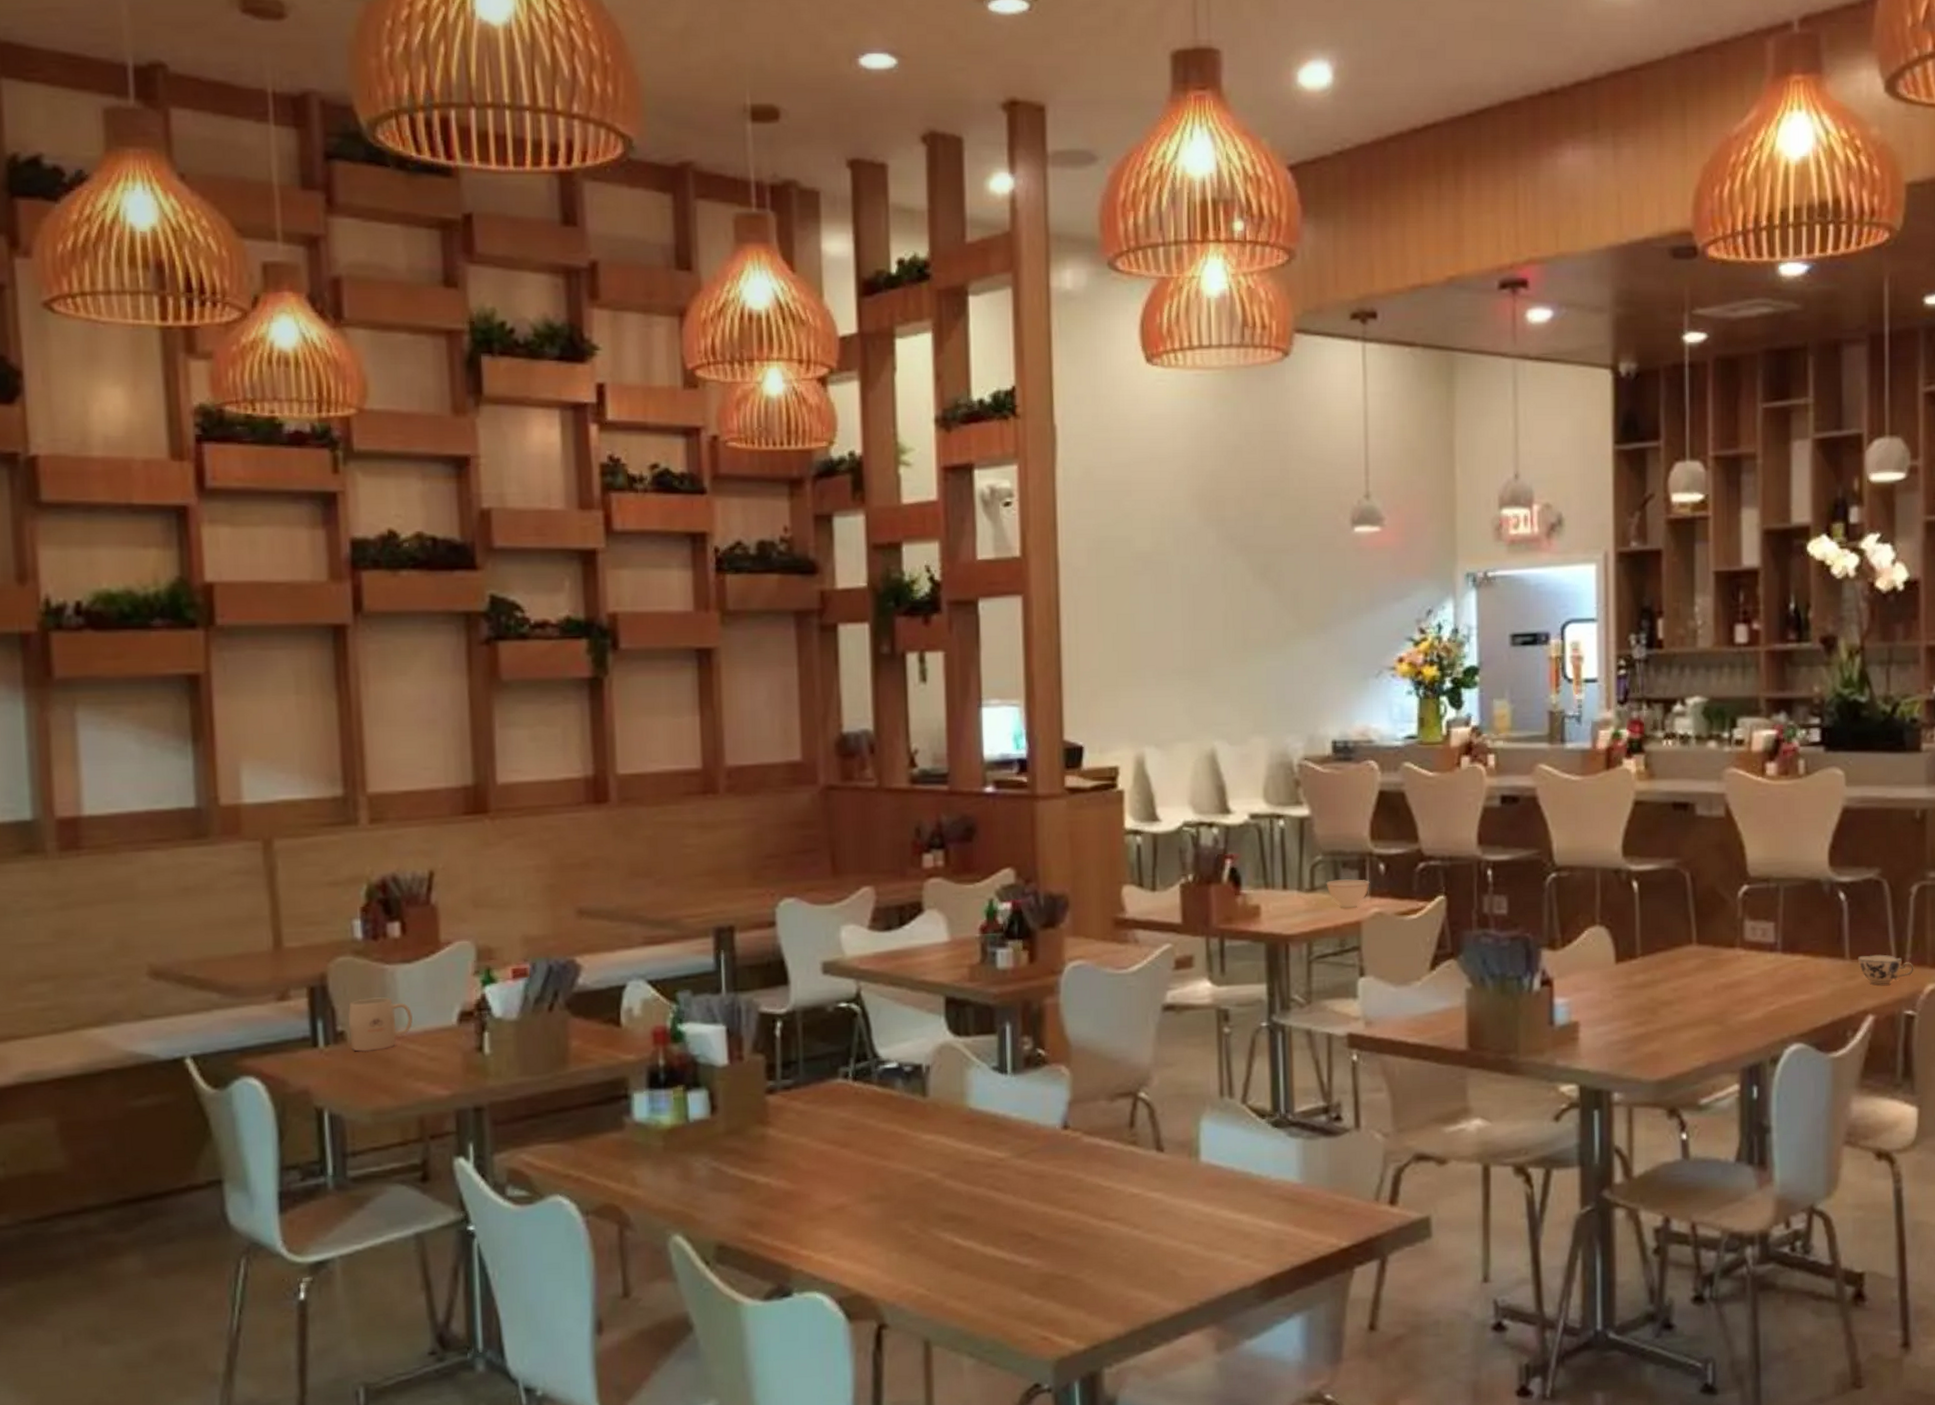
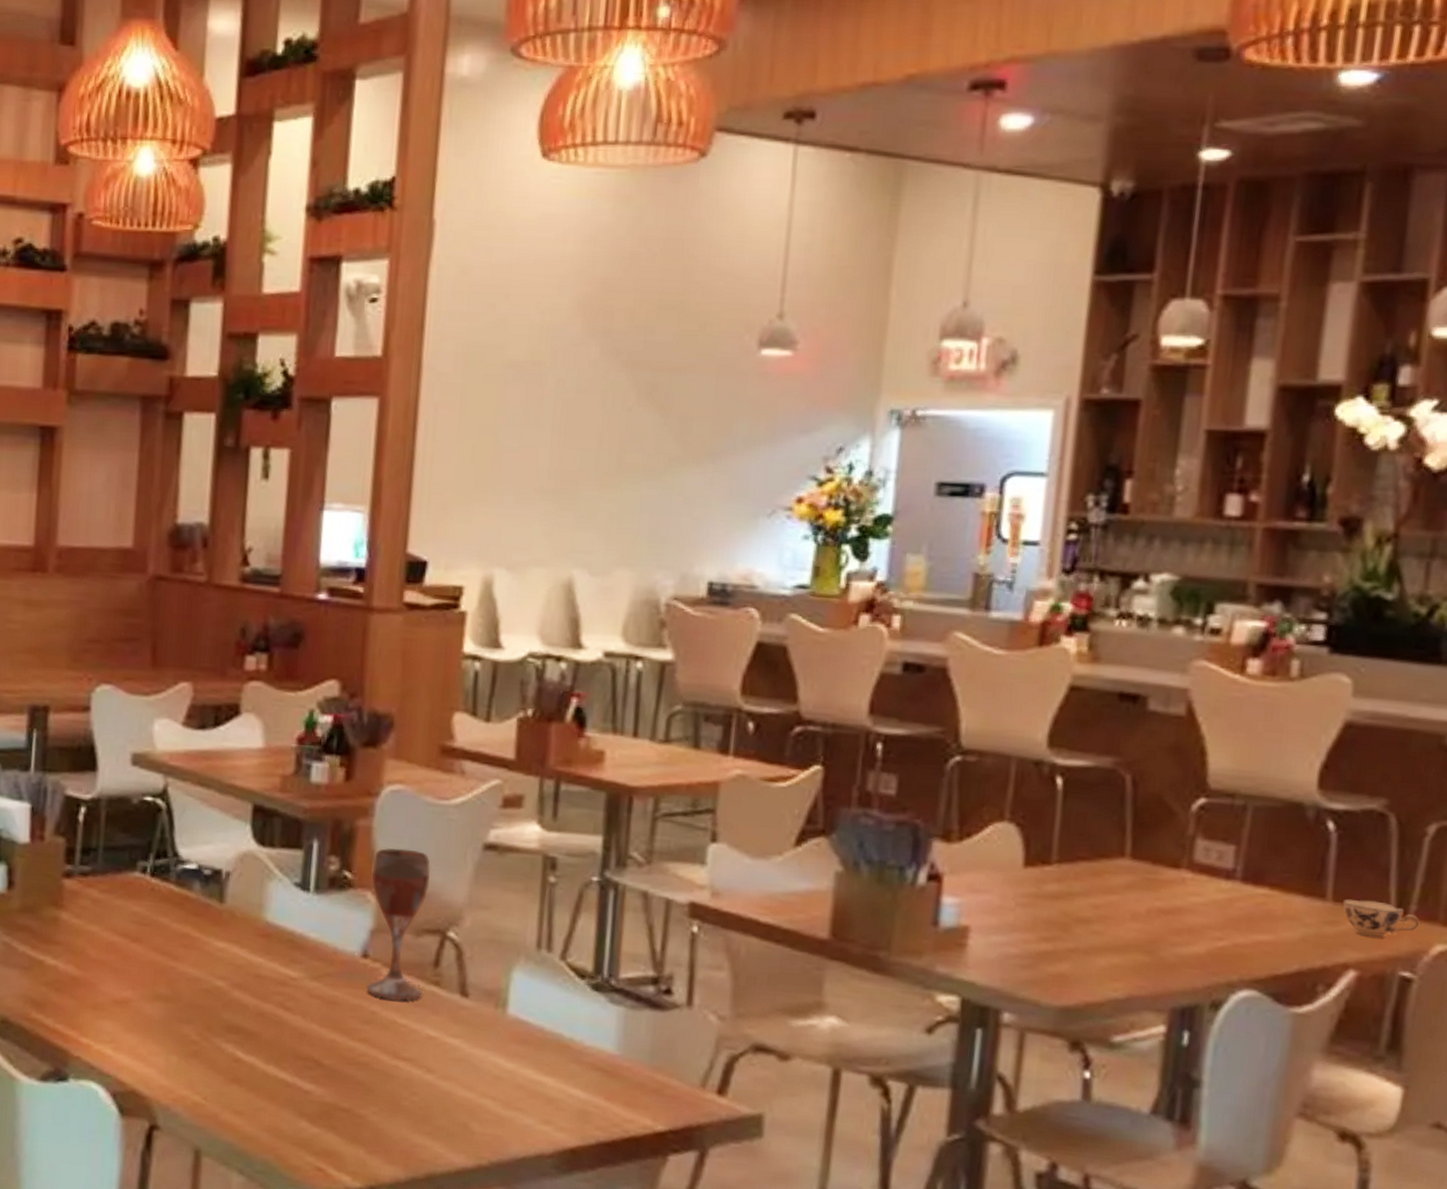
cup: none [1063,1020,1122,1165] -> present [366,847,431,1001]
bowl: present [1326,879,1370,908] -> none [683,733,735,767]

